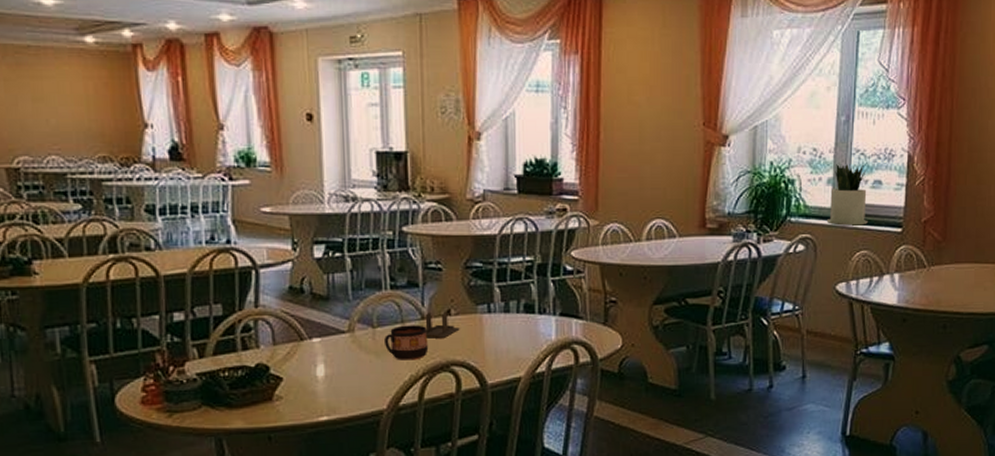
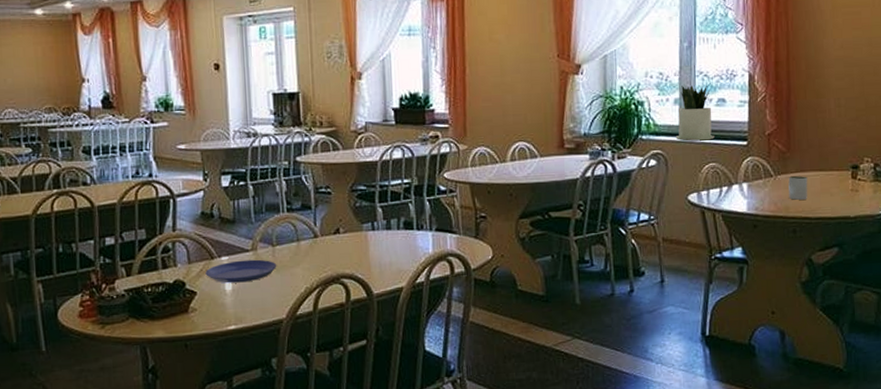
plate: none [293,342,378,369] -> present [205,259,277,284]
cup: present [385,325,429,360] -> none [283,242,321,275]
napkin holder: present [425,312,460,339] -> none [317,231,348,255]
cup: none [940,268,962,293] -> present [788,176,808,200]

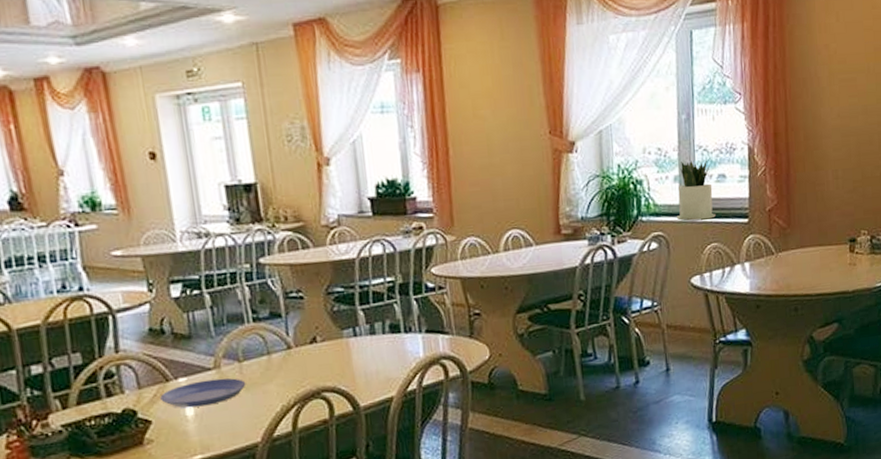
cup: present [788,176,808,200] -> none [789,252,809,277]

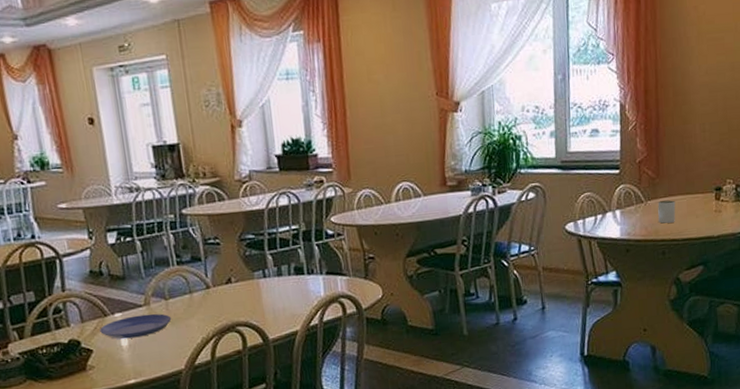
planter: present [676,160,716,222] -> none [552,116,589,173]
cup: none [789,252,809,277] -> present [657,200,676,224]

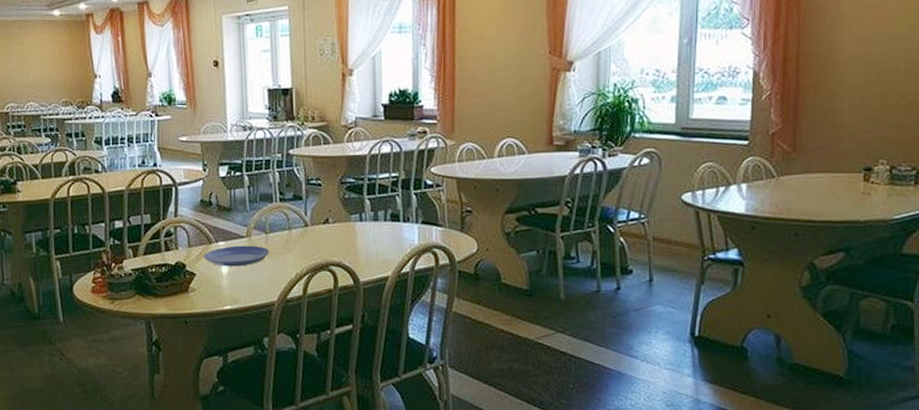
cup: present [657,200,676,224] -> none [791,177,814,202]

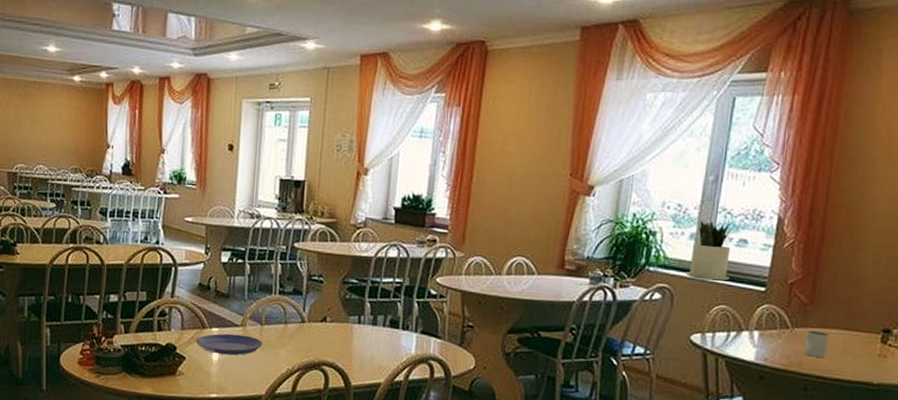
planter: none [670,82,713,140] -> present [685,221,733,281]
cup: none [791,177,814,202] -> present [803,331,829,358]

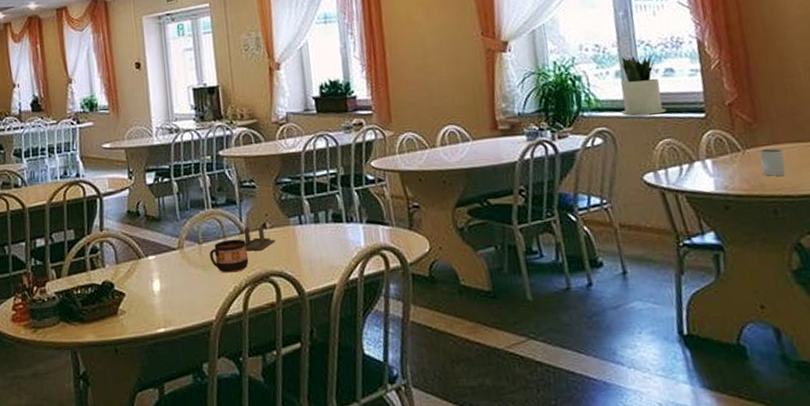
plate: present [196,333,263,355] -> none [133,258,204,284]
cup: none [269,325,305,357] -> present [210,239,249,273]
napkin holder: none [303,317,333,341] -> present [243,226,276,251]

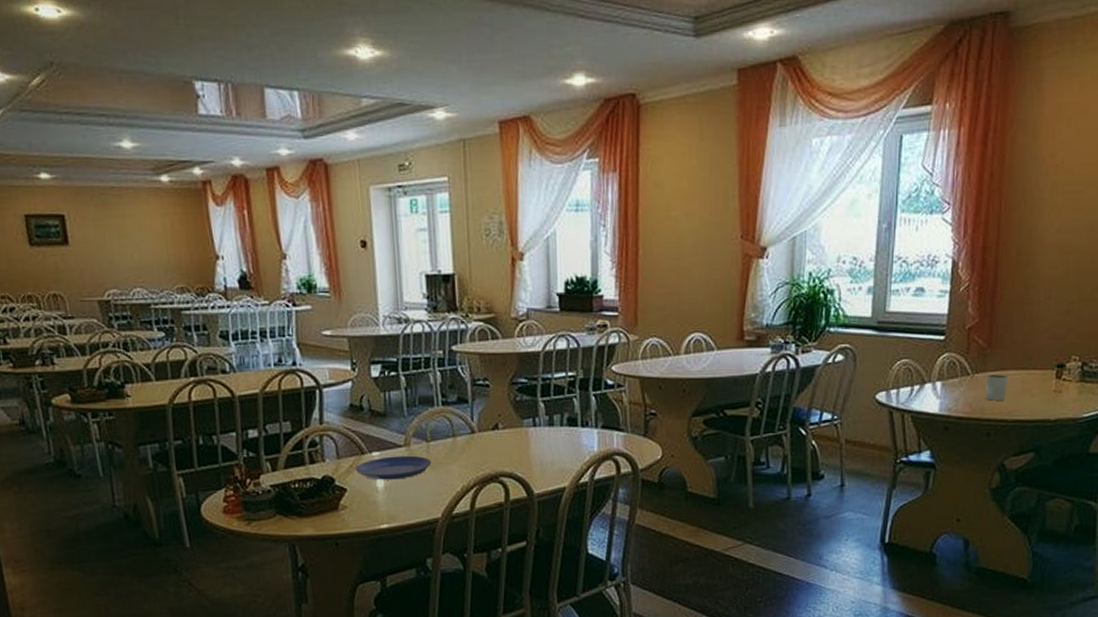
plate: none [133,258,204,284] -> present [355,455,432,480]
cup: present [210,239,249,273] -> none [438,438,479,472]
napkin holder: present [243,226,276,251] -> none [474,426,507,451]
planter: present [621,54,666,117] -> none [866,272,909,335]

